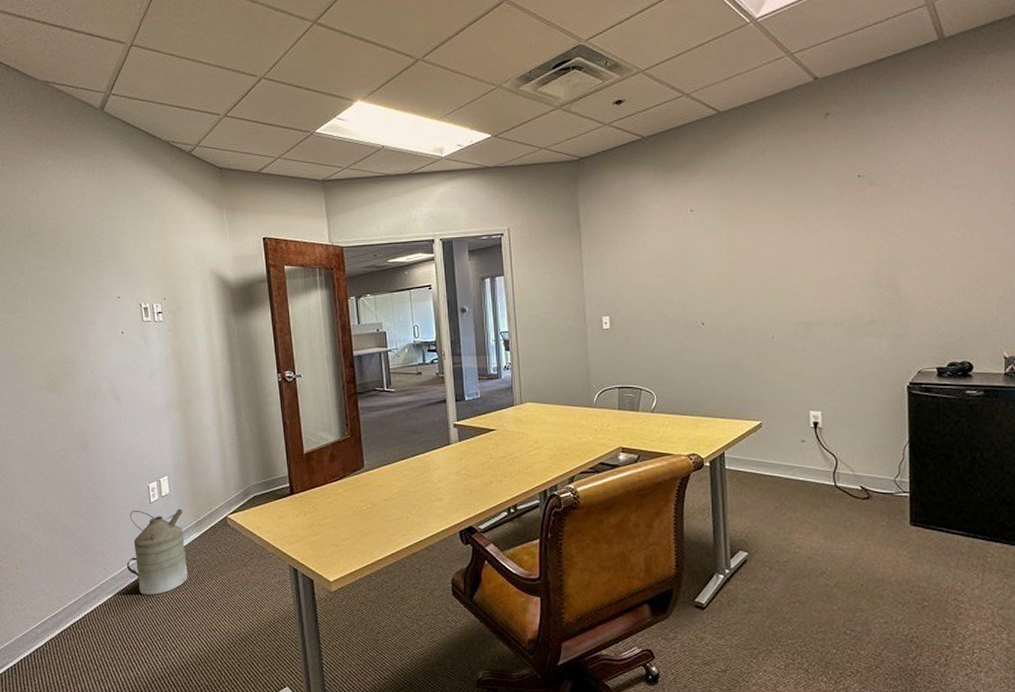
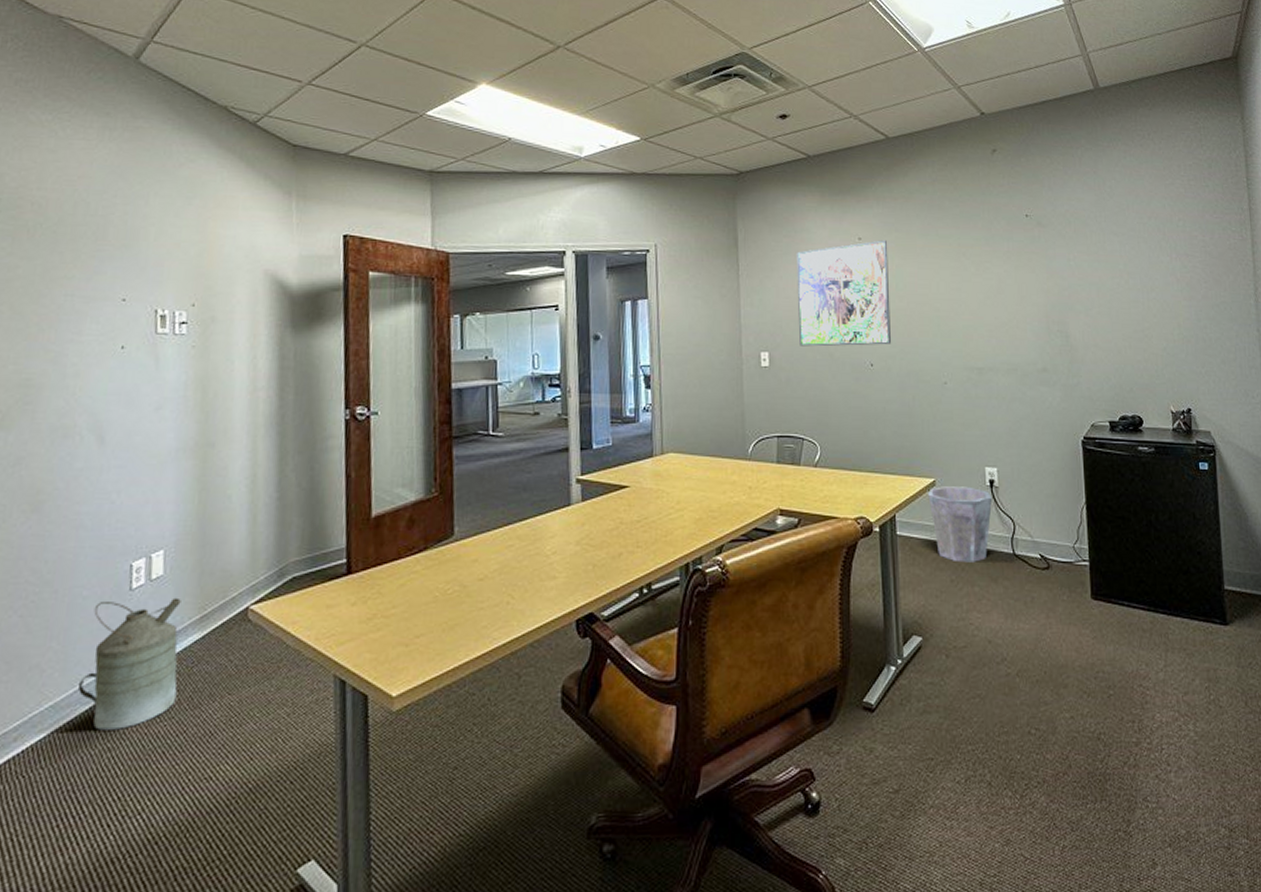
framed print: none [632,210,722,310] -> present [796,240,892,347]
waste bin: none [754,428,815,492] -> present [927,486,992,563]

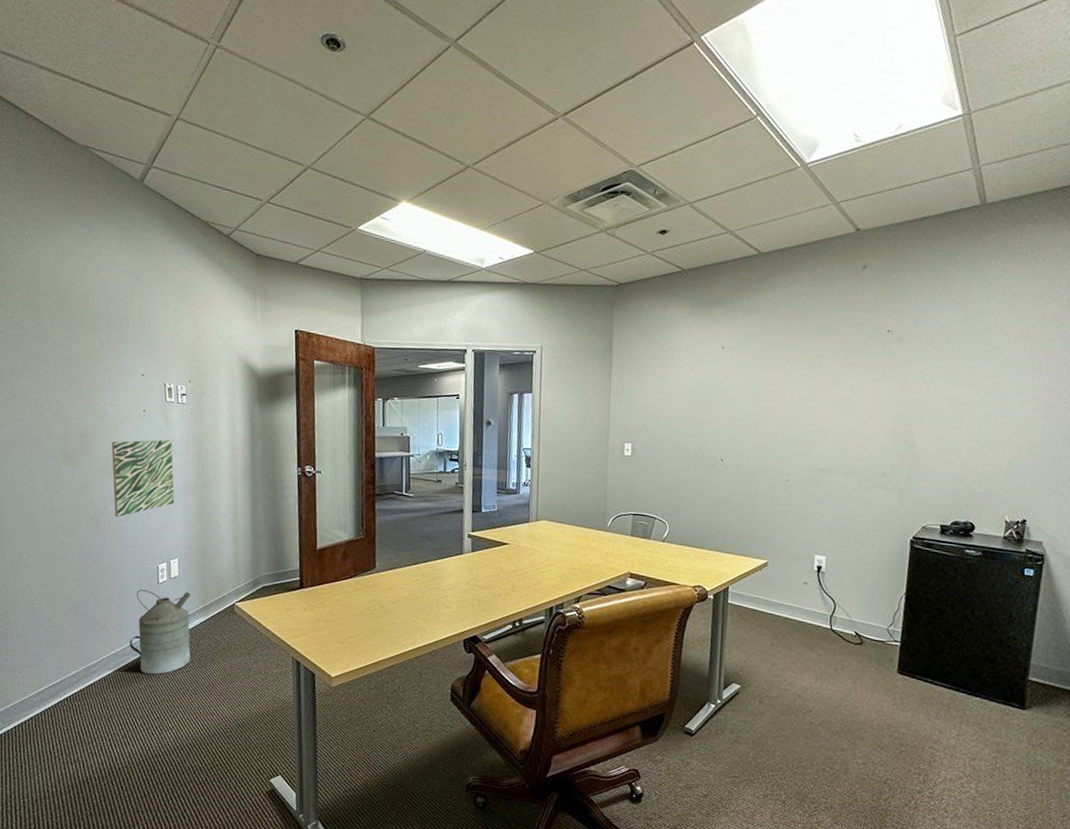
wall art: none [67,384,164,499] -> present [111,439,175,518]
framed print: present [796,240,892,347] -> none [659,349,748,444]
waste bin: present [927,486,992,563] -> none [759,567,817,632]

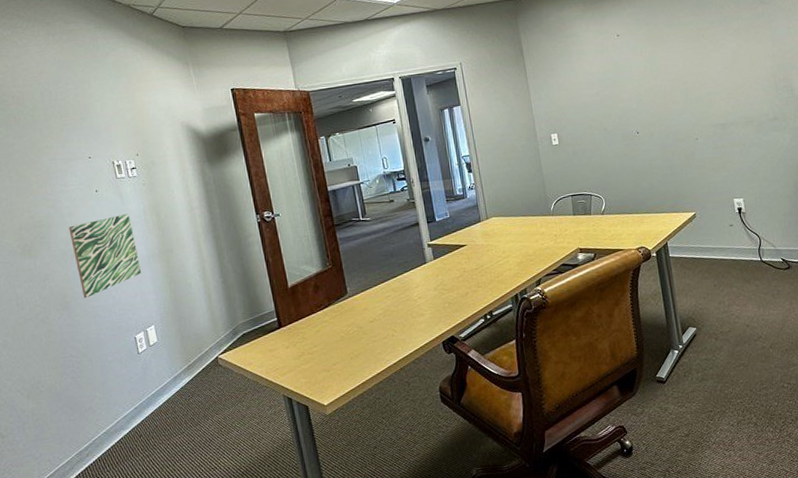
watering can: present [129,589,191,675] -> none [117,355,183,445]

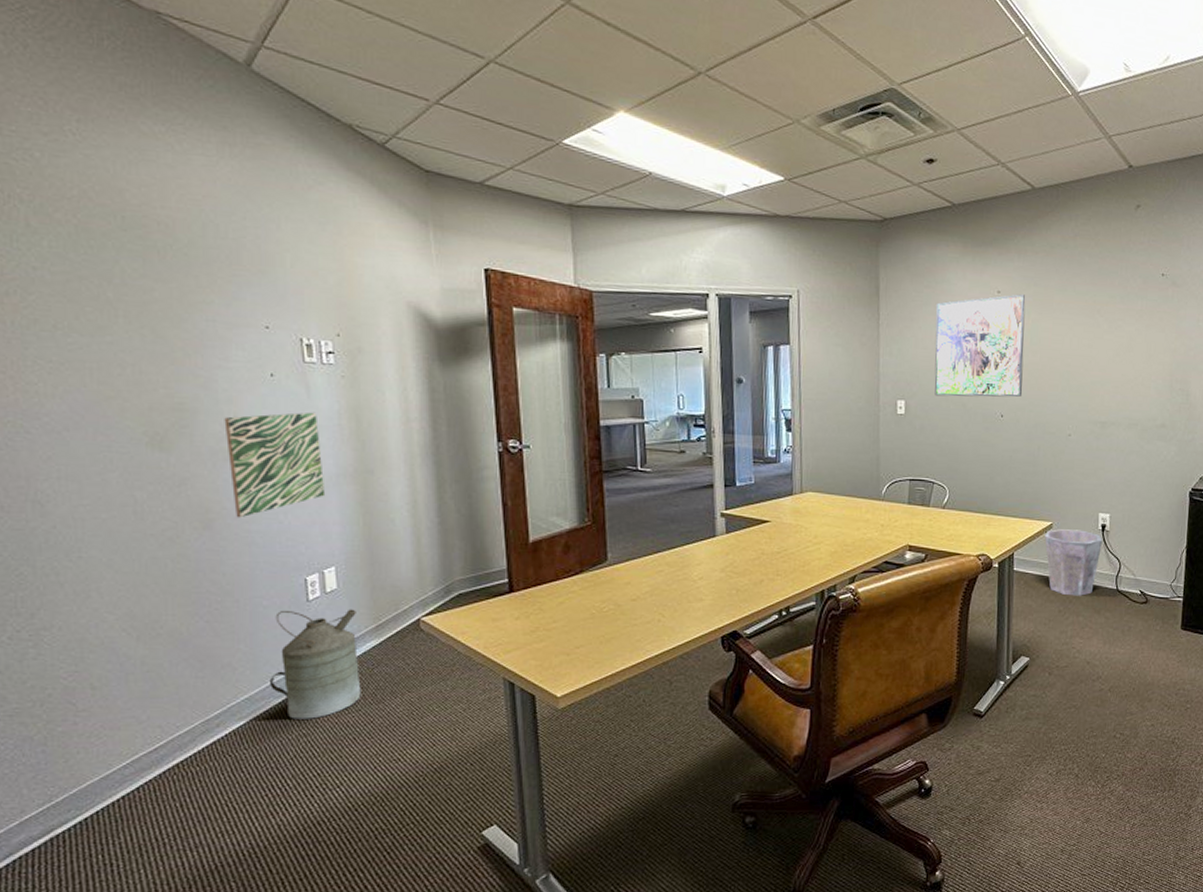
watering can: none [117,355,183,445] -> present [269,609,361,719]
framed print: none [569,34,652,126] -> present [934,294,1026,397]
waste bin: none [690,215,742,272] -> present [1044,529,1102,596]

